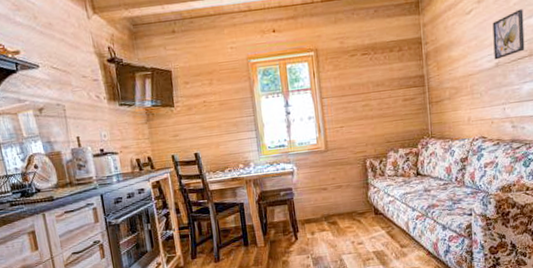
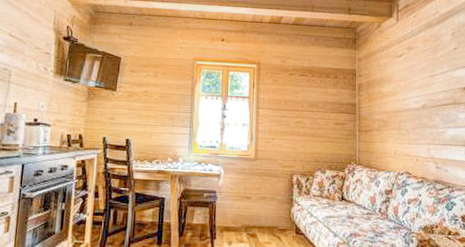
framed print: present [492,9,525,60] -> none [421,61,449,102]

